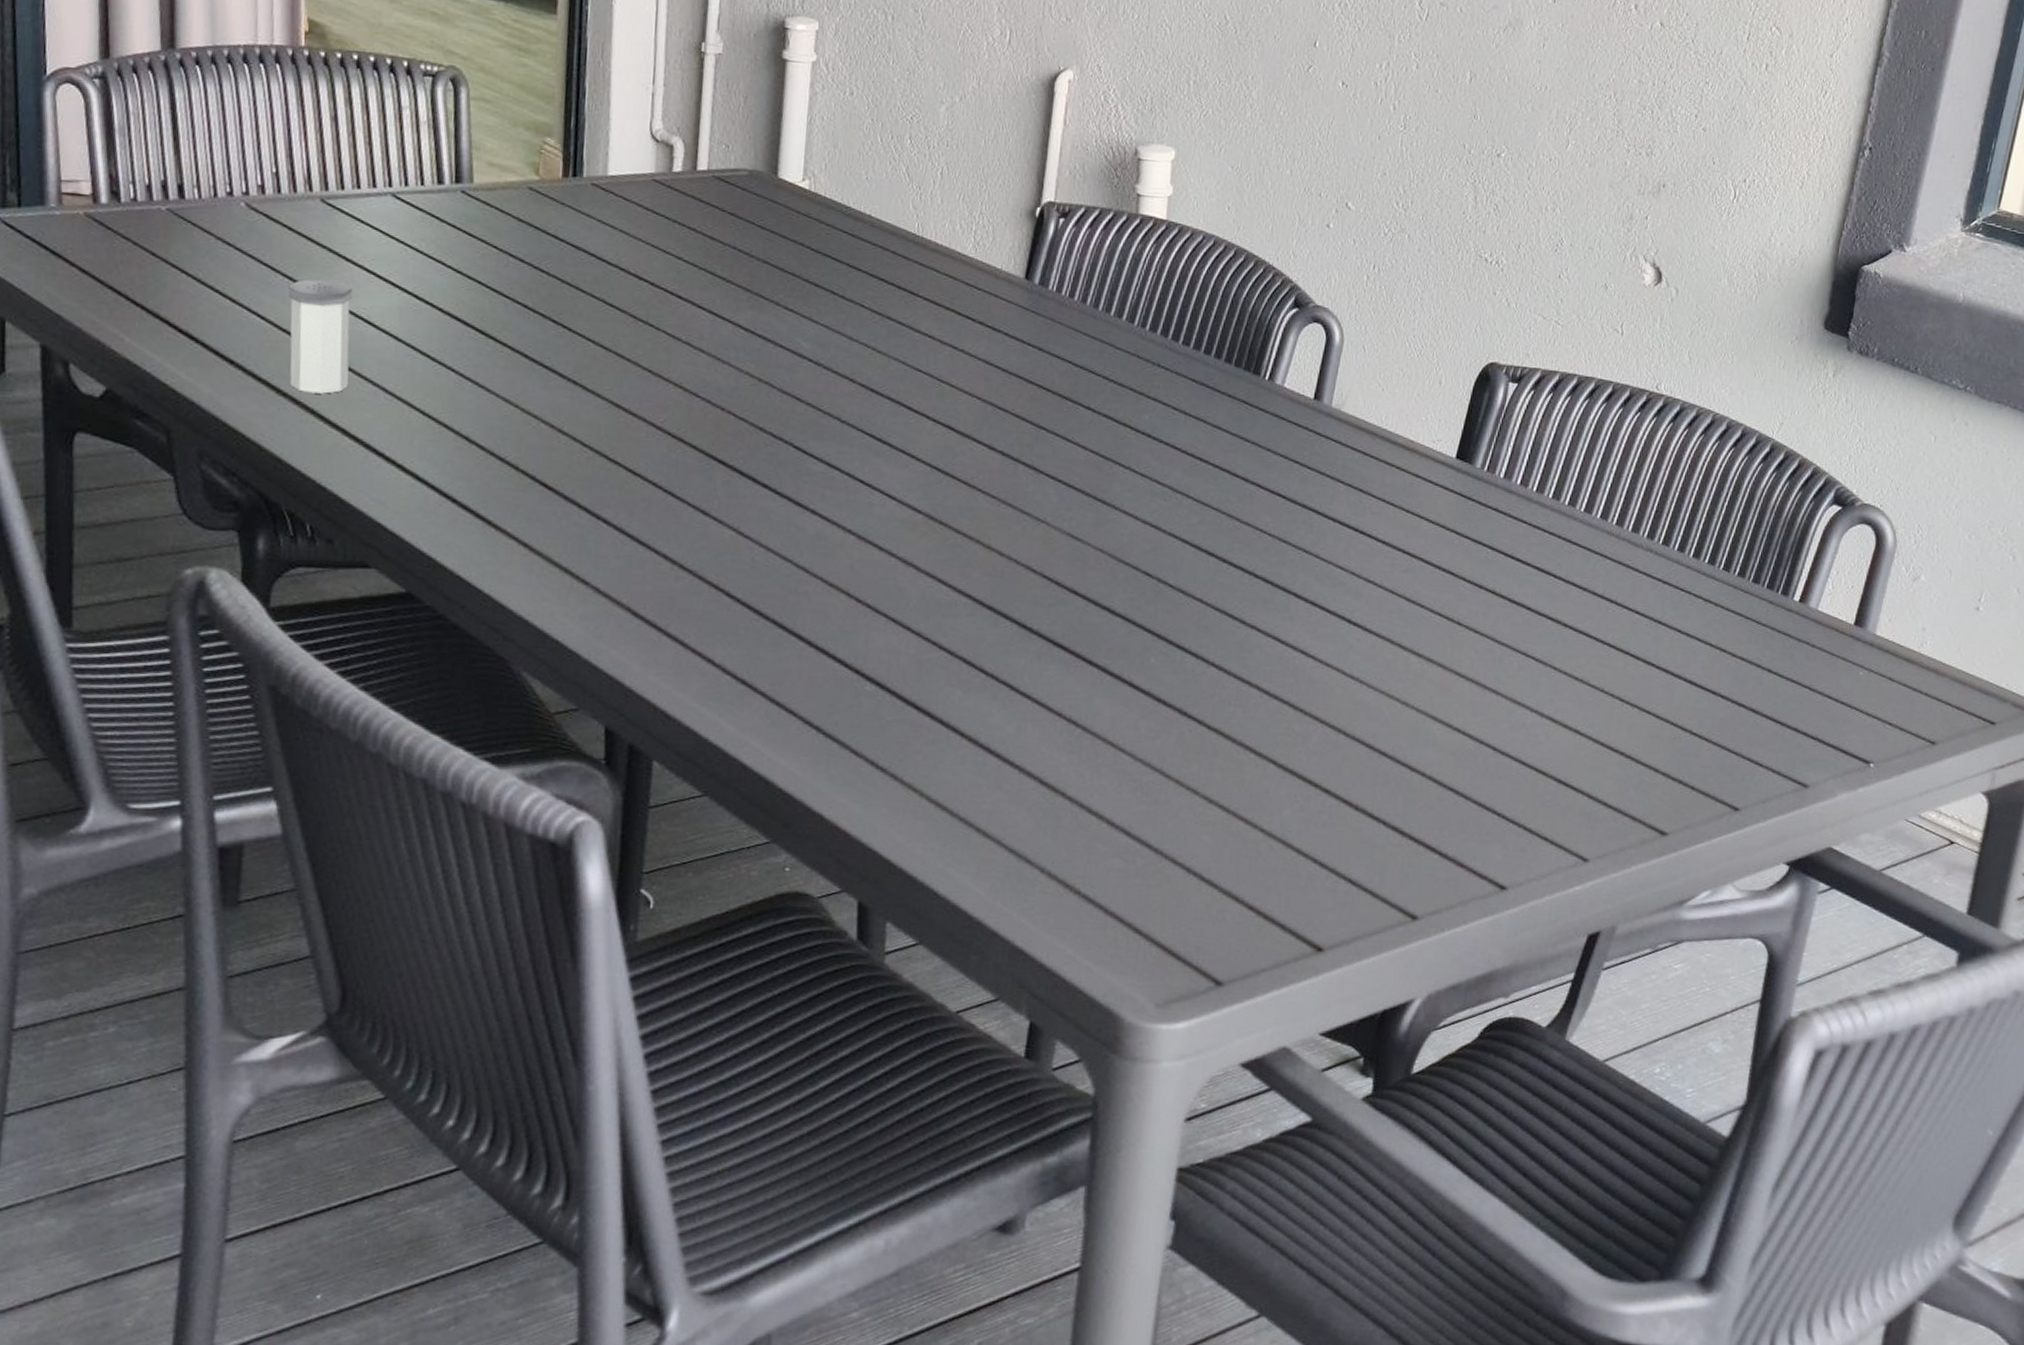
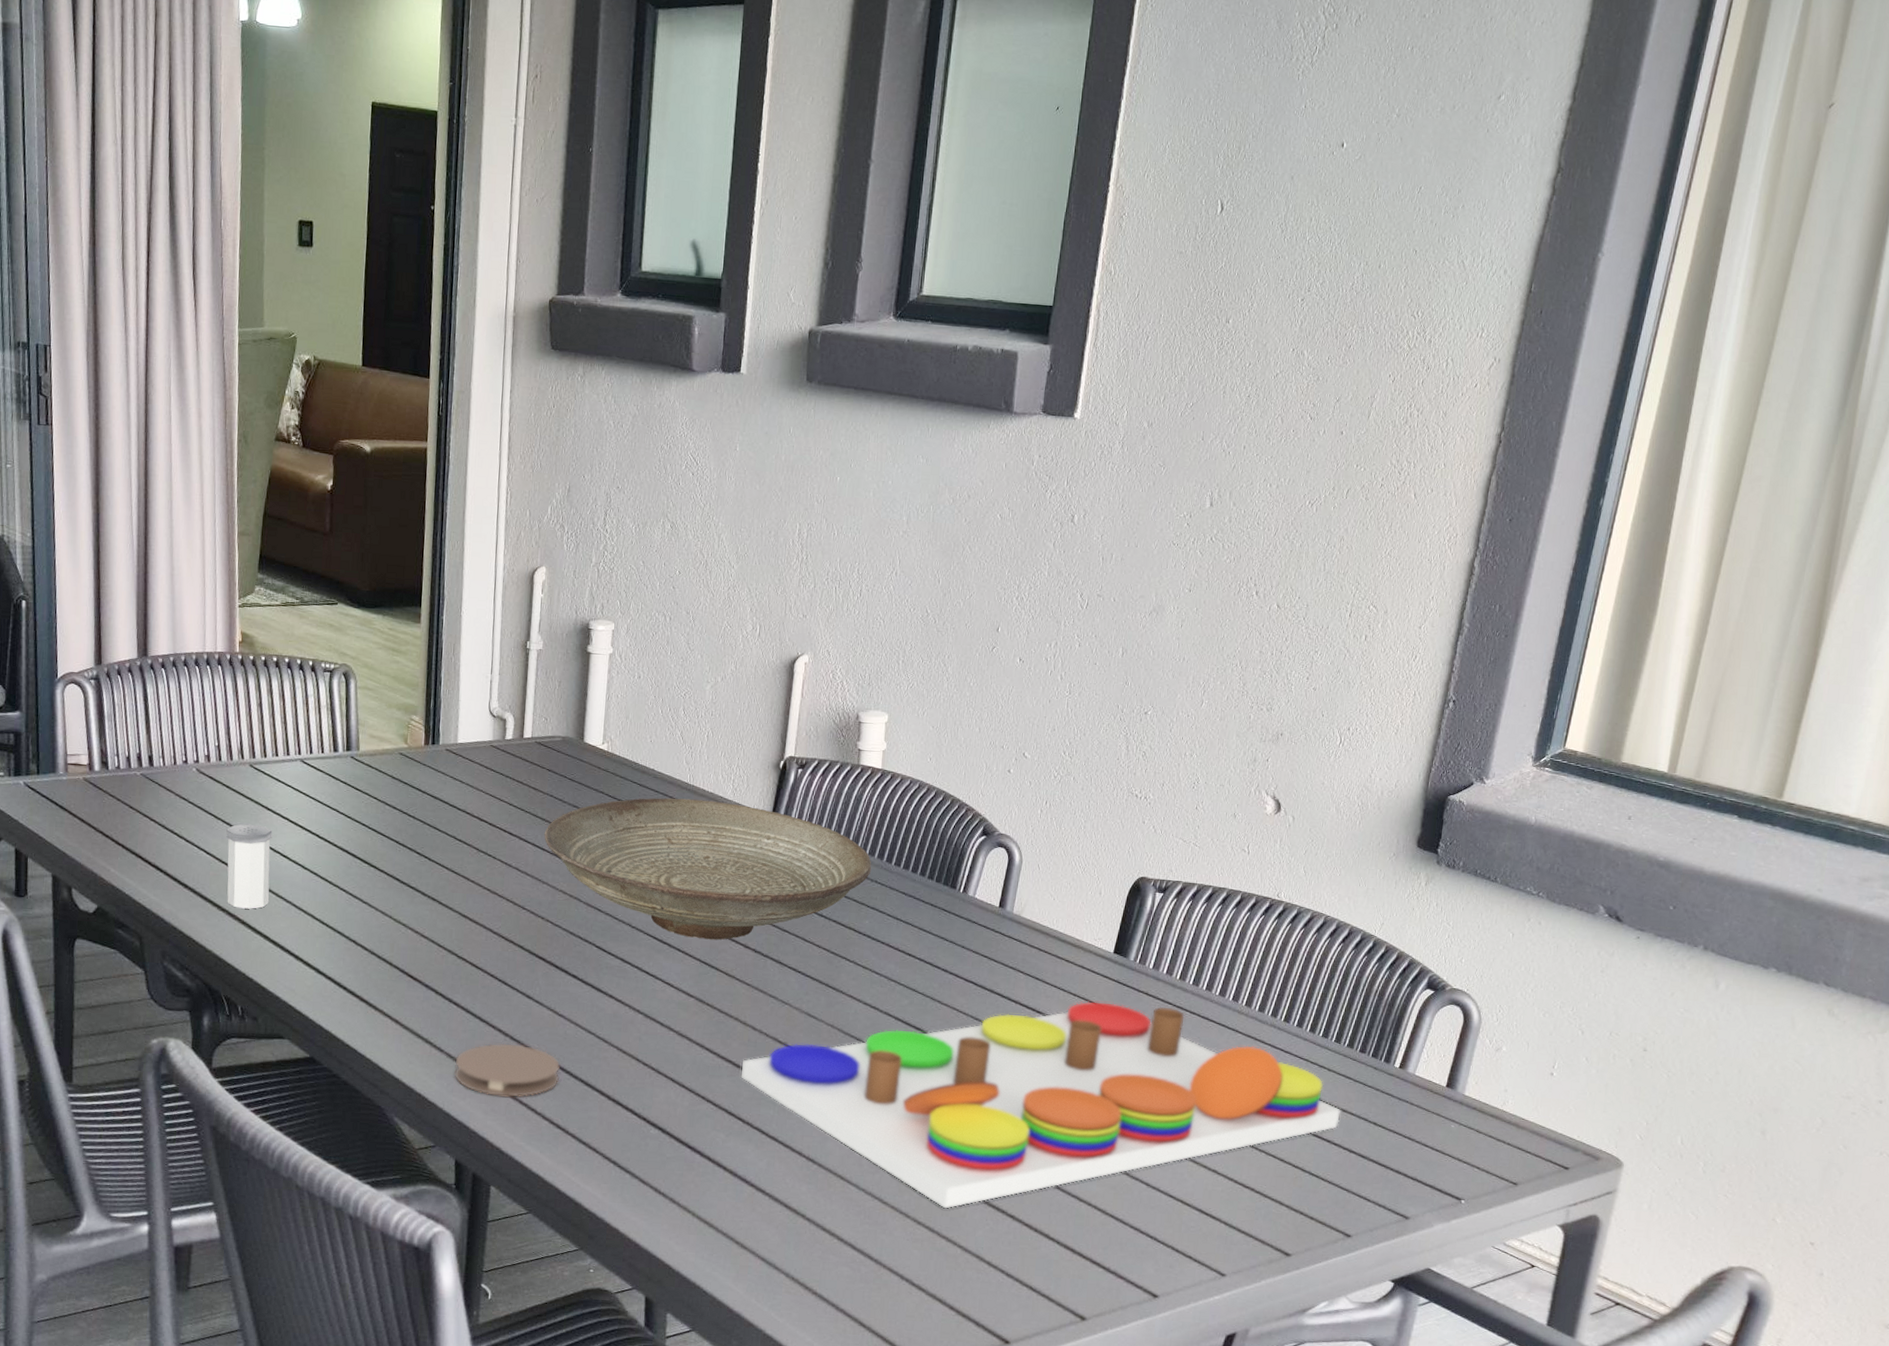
coaster: none [603,573,745,644] -> present [454,1043,560,1097]
decorative bowl: none [724,252,1153,440] -> present [544,797,872,940]
board game: none [984,519,1729,783] -> present [742,1001,1341,1209]

